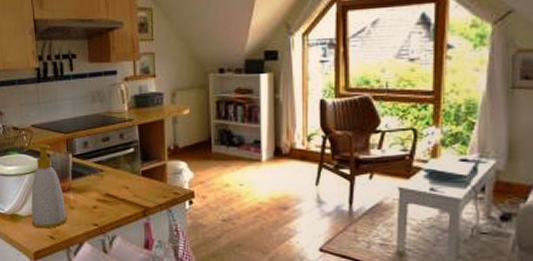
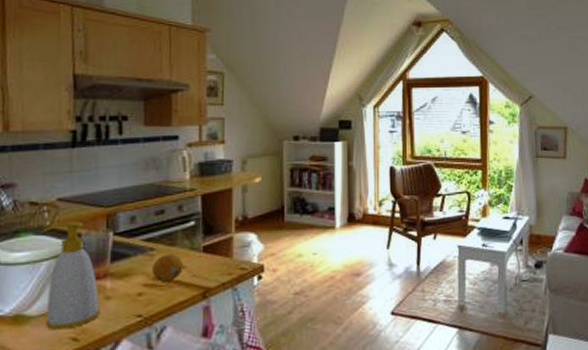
fruit: none [103,176,126,199] -> present [152,254,183,282]

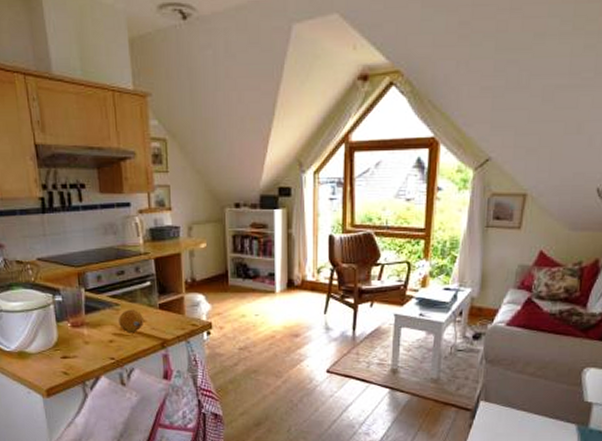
soap bottle: present [43,221,101,330] -> none [30,278,82,365]

